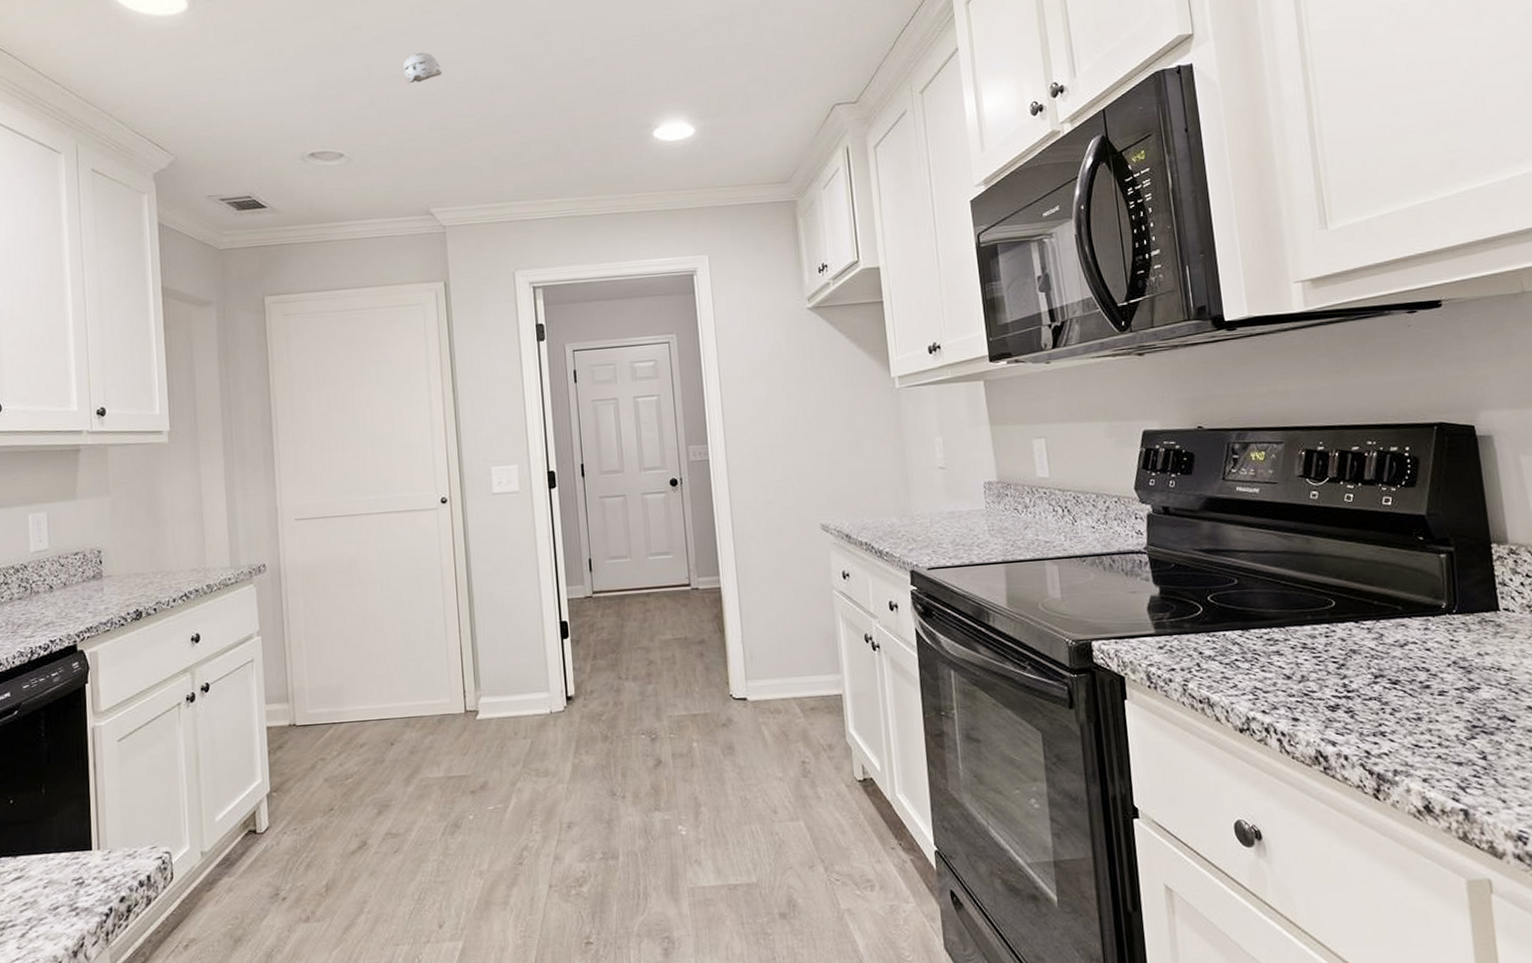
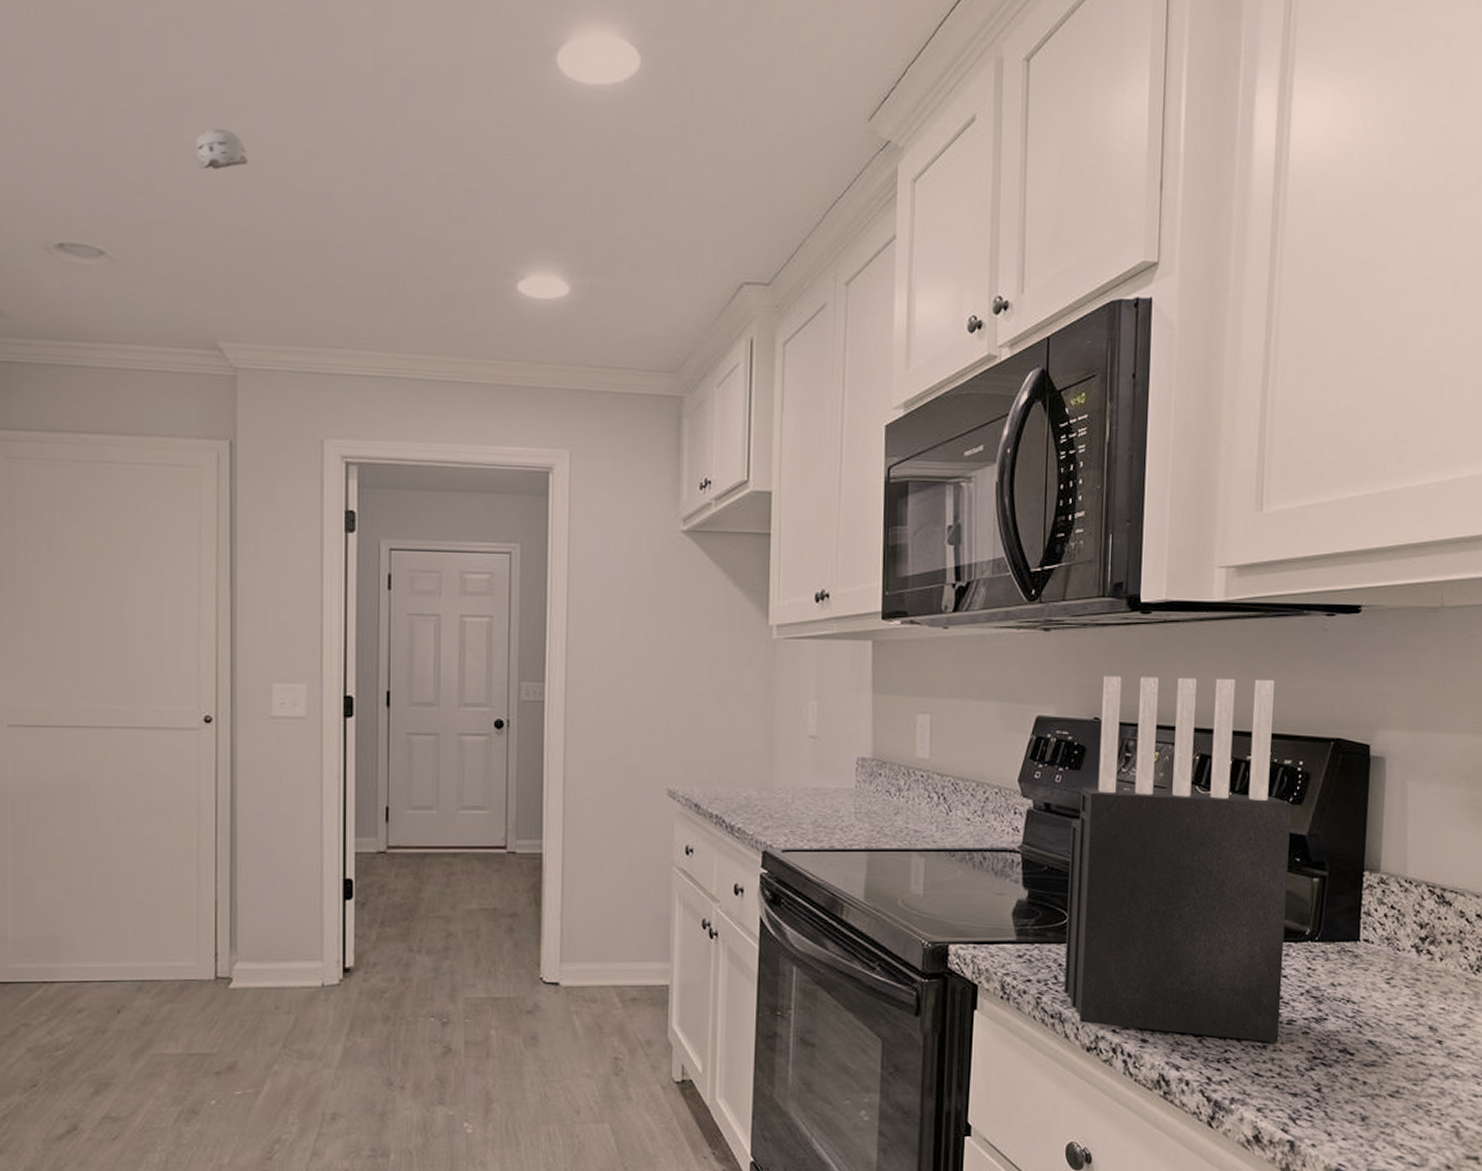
knife block: none [1191,375,1433,715] -> present [1064,676,1291,1043]

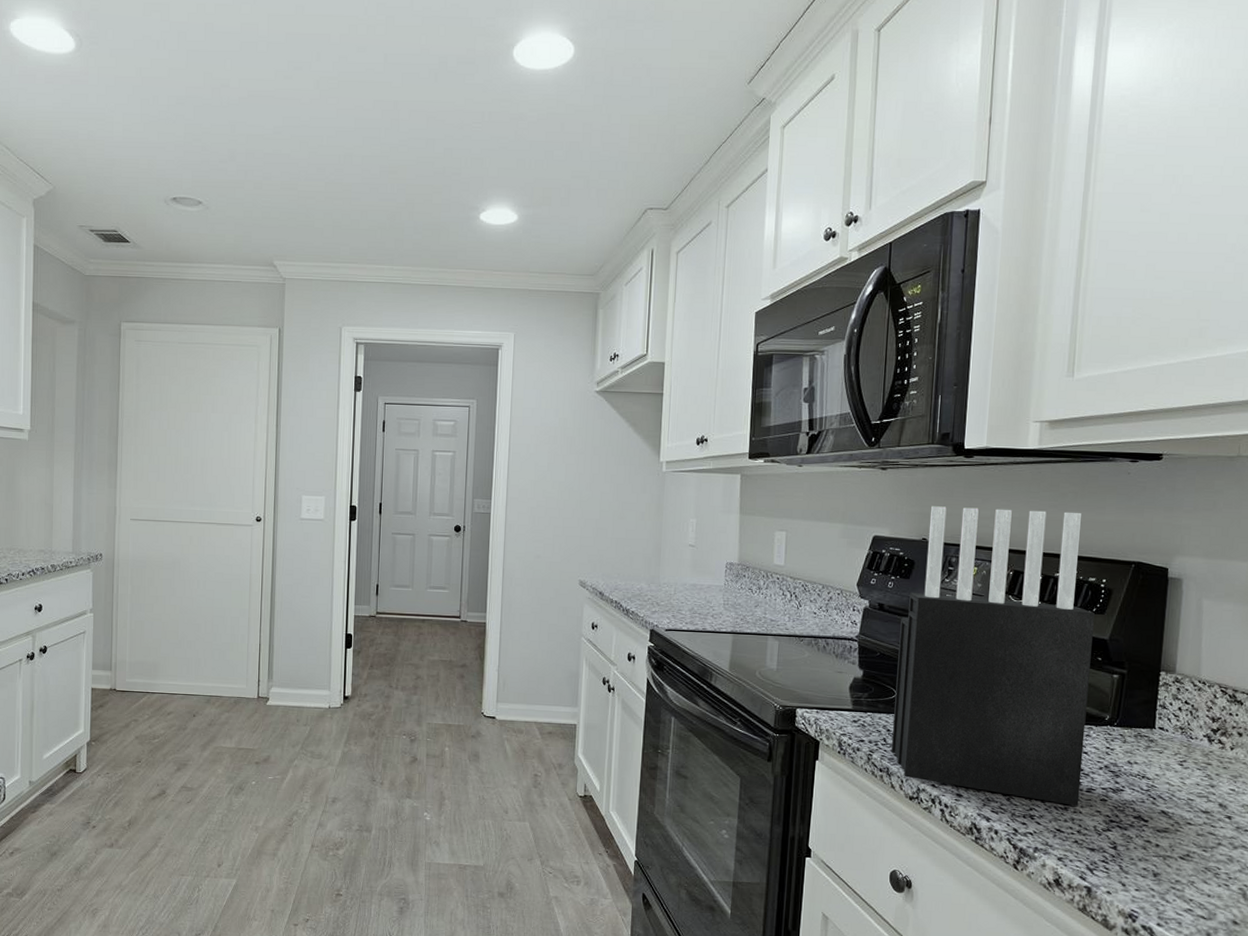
smoke detector: present [196,128,249,170] -> none [263,115,298,144]

